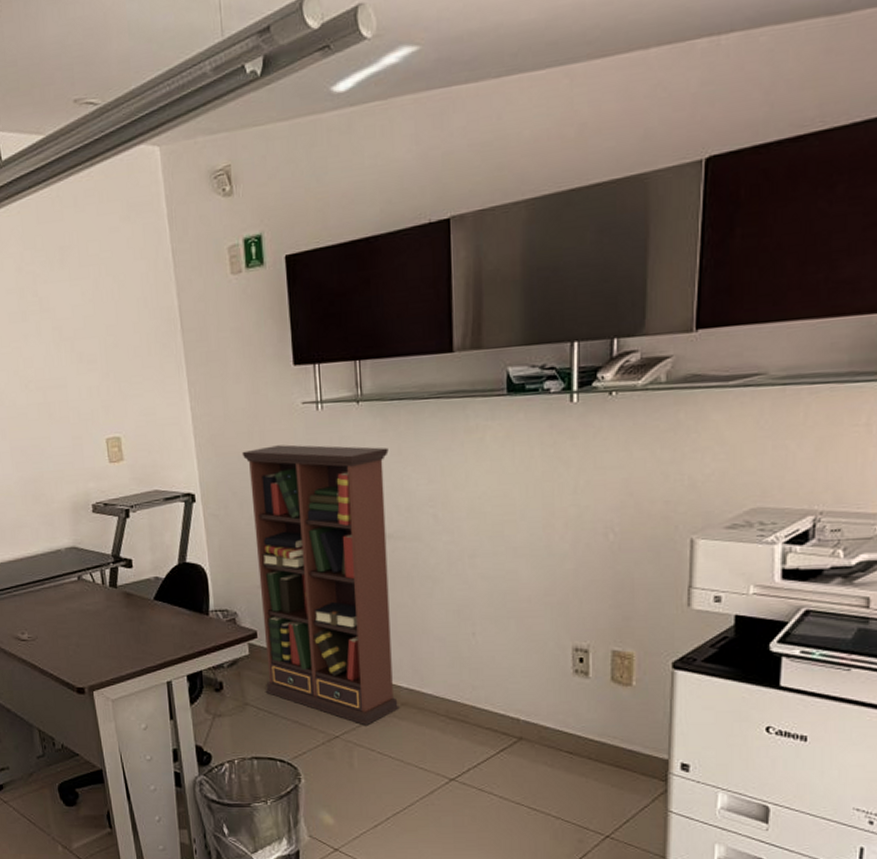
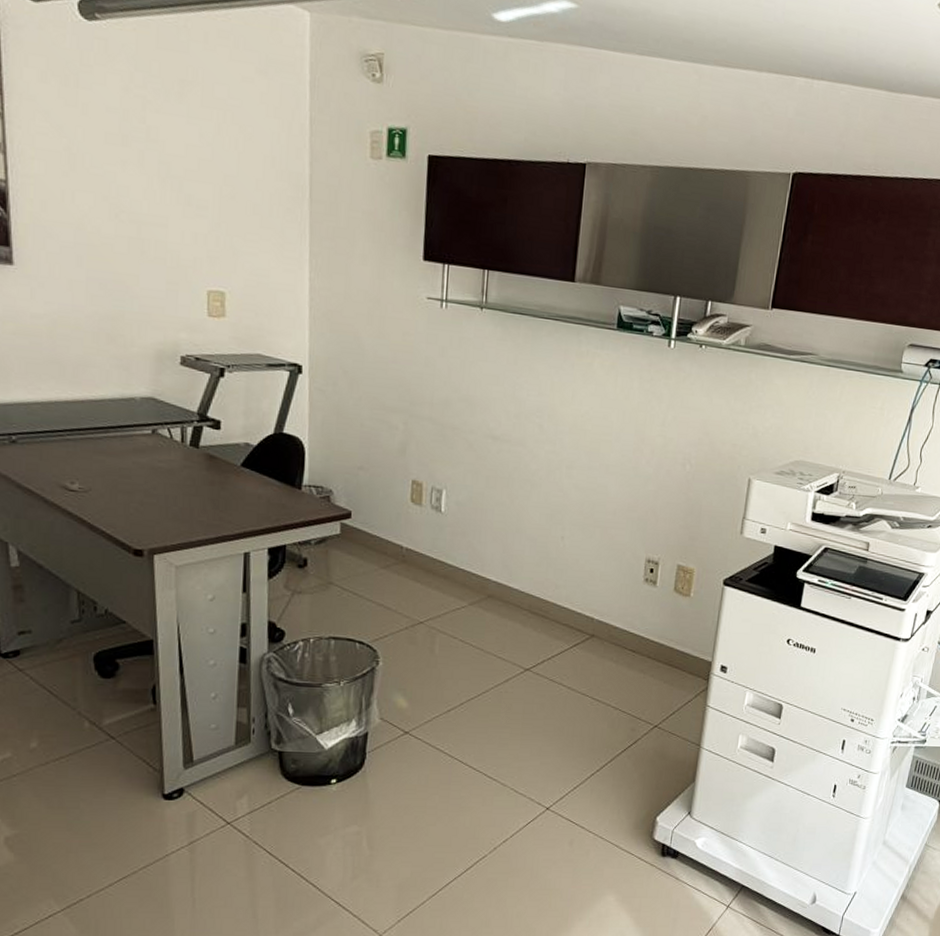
bookcase: present [242,444,400,726] -> none [352,332,505,614]

